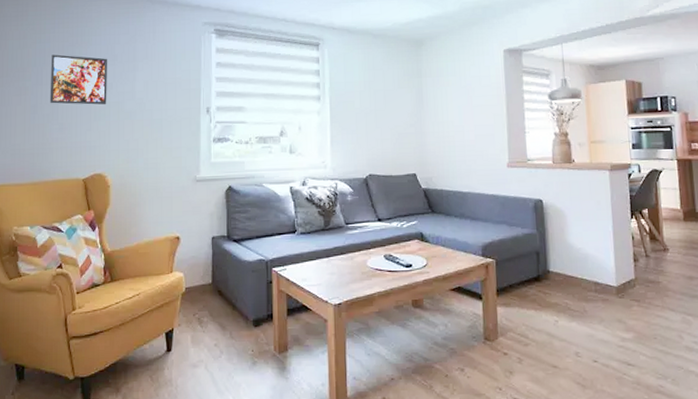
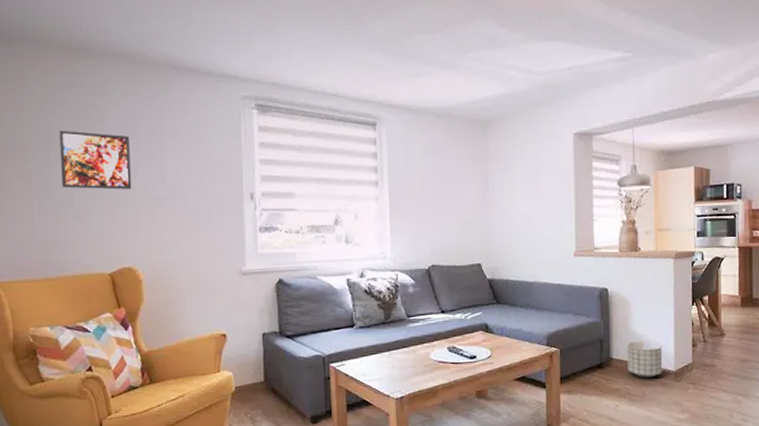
planter: none [564,254,603,293] -> present [627,341,663,378]

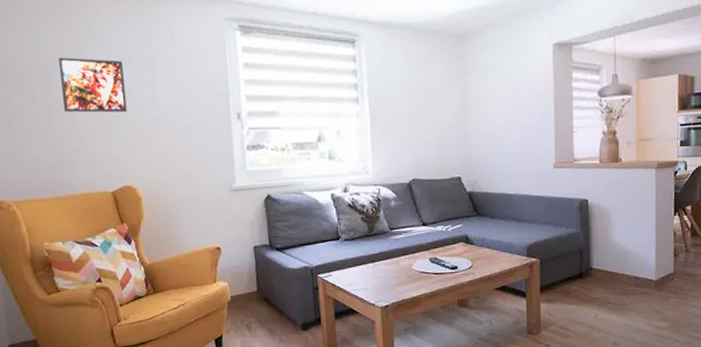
planter: present [627,341,663,378] -> none [607,251,644,288]

